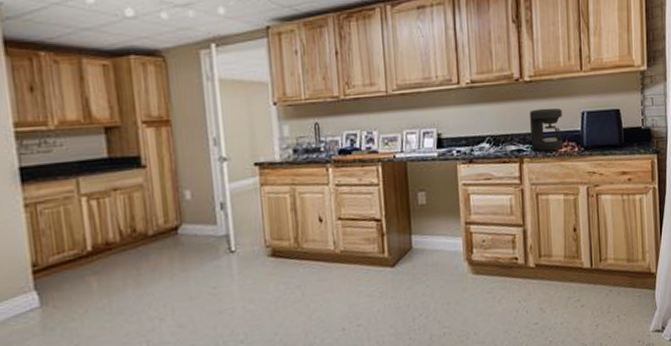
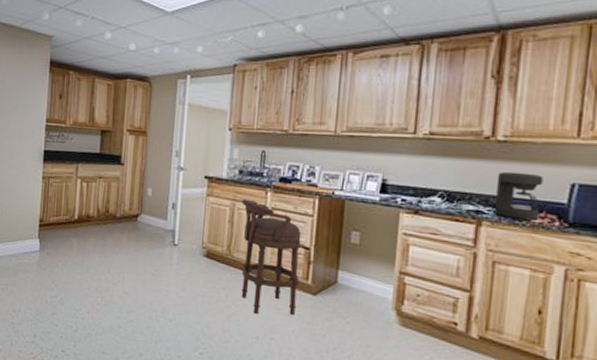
bar stool: none [301,180,378,304] -> present [241,199,302,315]

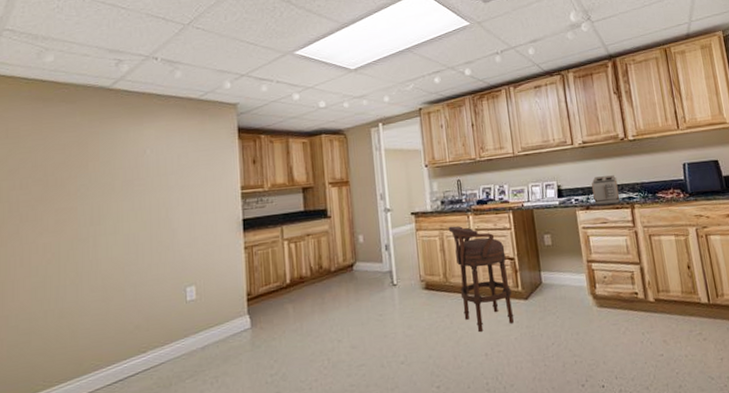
toaster: none [427,178,466,216] -> present [592,175,620,206]
coffee maker: present [495,171,543,221] -> none [636,161,670,198]

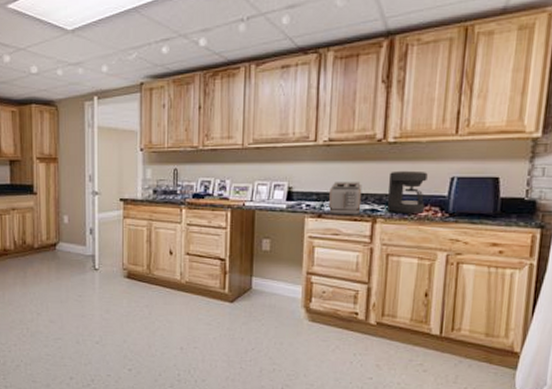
bar stool: present [448,226,514,332] -> none [158,218,217,326]
coffee maker: none [636,161,670,198] -> present [387,170,428,215]

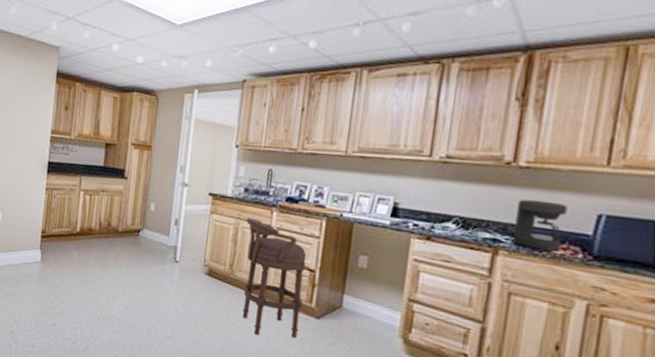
bar stool: none [158,218,217,326] -> present [242,217,307,338]
toaster: present [329,182,363,216] -> none [440,203,484,244]

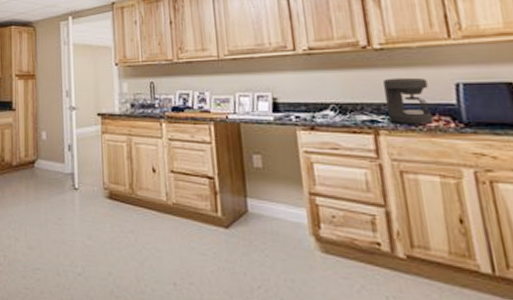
bar stool: present [242,217,307,338] -> none [137,132,211,256]

